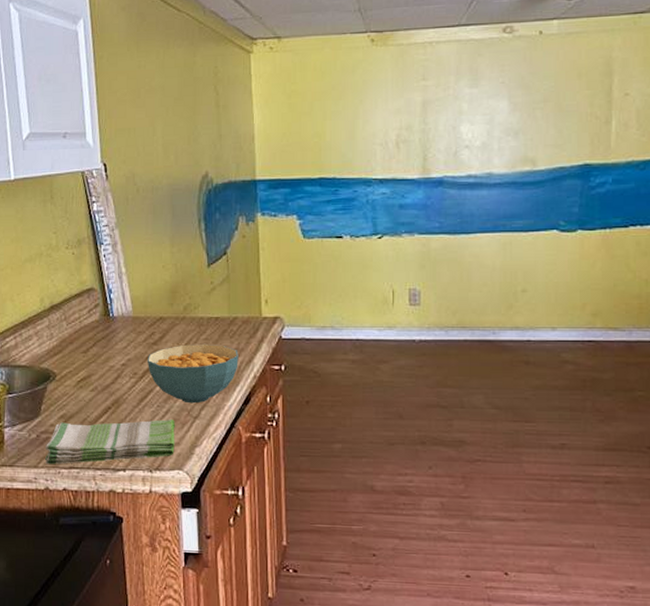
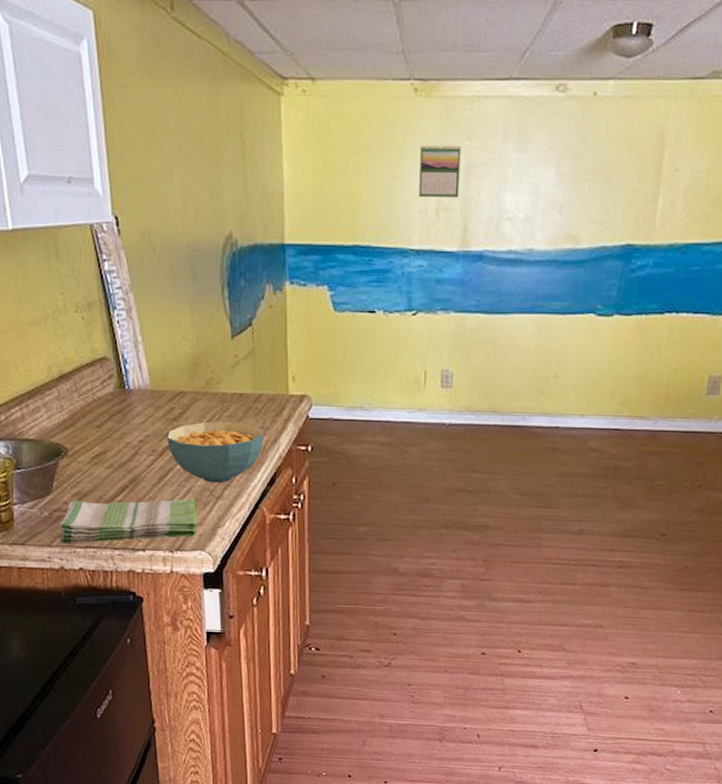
calendar: none [379,85,417,133] -> present [419,144,461,198]

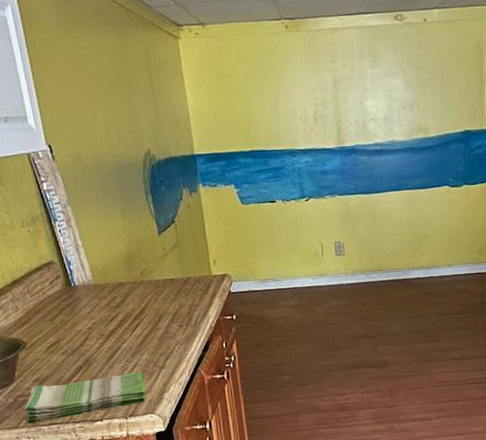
cereal bowl: present [167,421,264,483] -> none [112,302,195,356]
calendar: present [419,144,461,198] -> none [296,66,331,109]

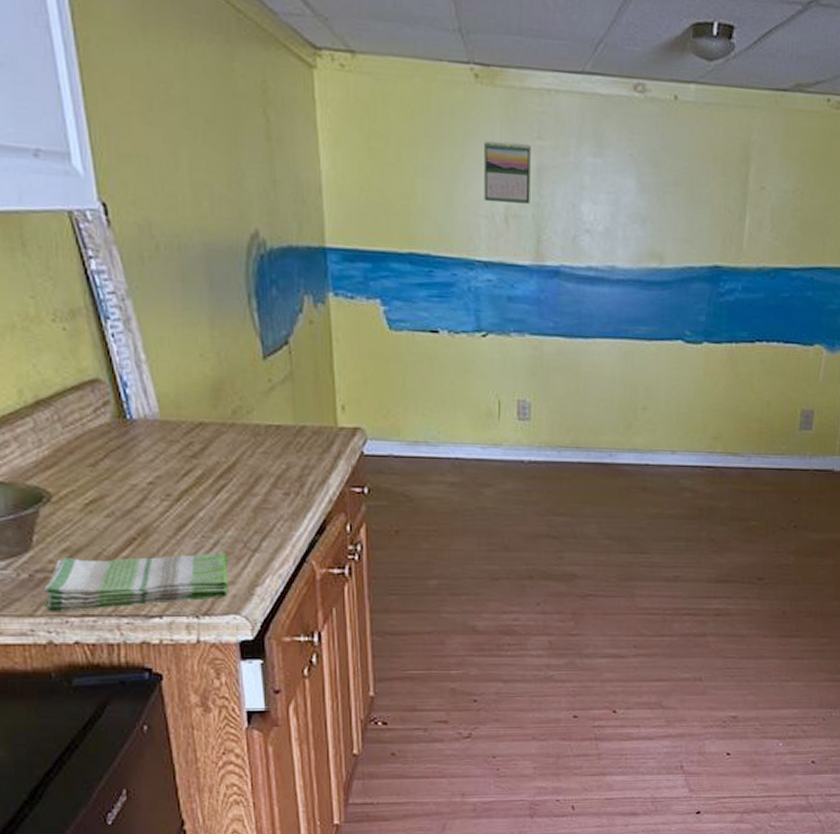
calendar: none [296,66,331,109] -> present [484,140,531,204]

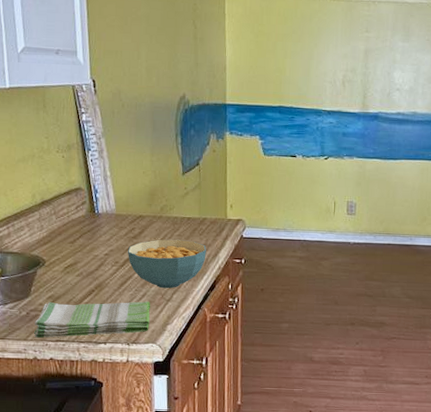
cereal bowl: none [185,459,309,533] -> present [128,239,206,289]
calendar: present [484,140,531,204] -> none [329,34,361,73]

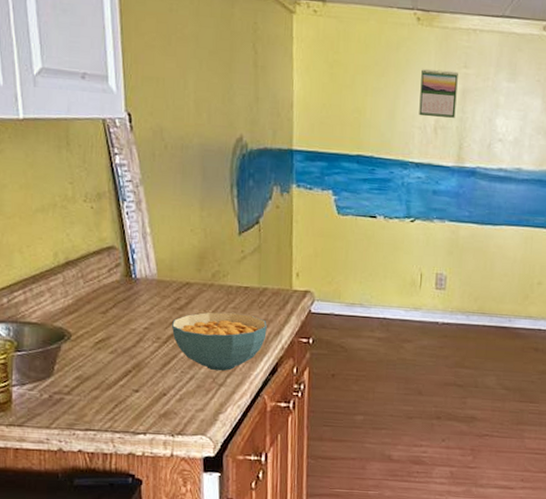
dish towel: present [34,301,150,338] -> none [59,383,199,426]
calendar: none [329,34,361,73] -> present [419,68,458,118]

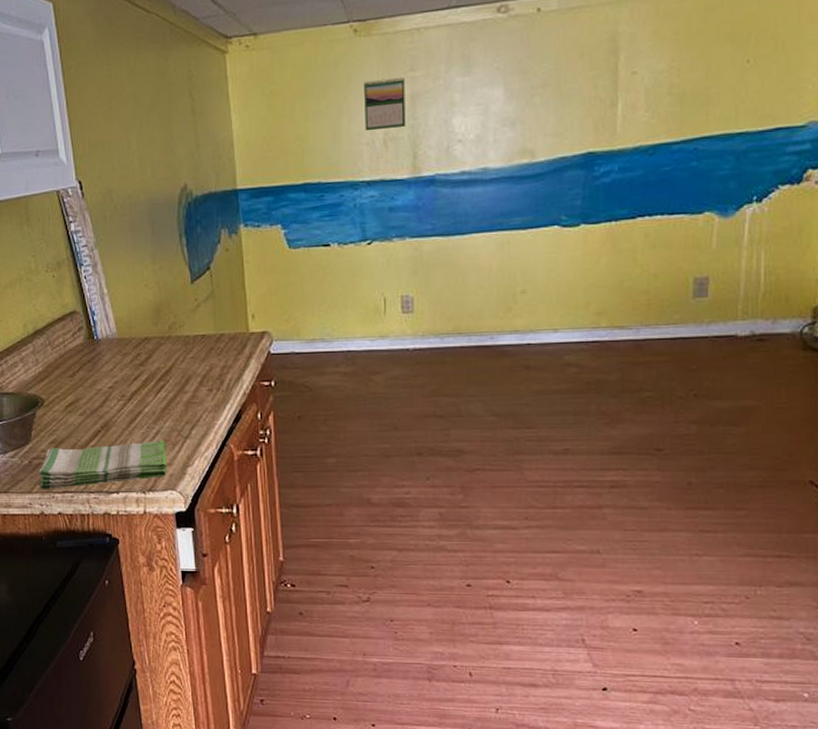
dish towel: none [59,383,199,426] -> present [38,440,167,490]
cereal bowl: present [172,312,267,371] -> none [135,363,227,424]

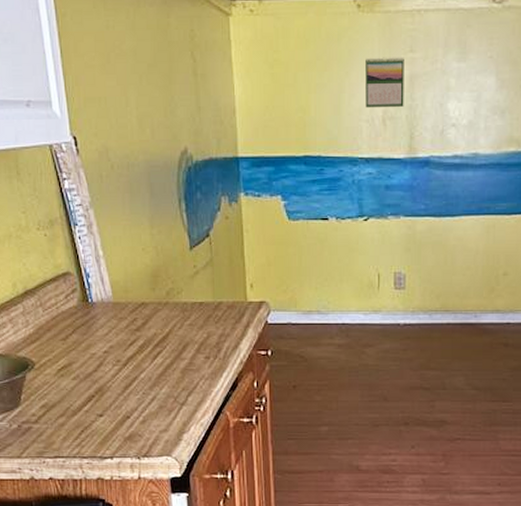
dish towel: present [38,440,167,490] -> none [28,407,162,455]

